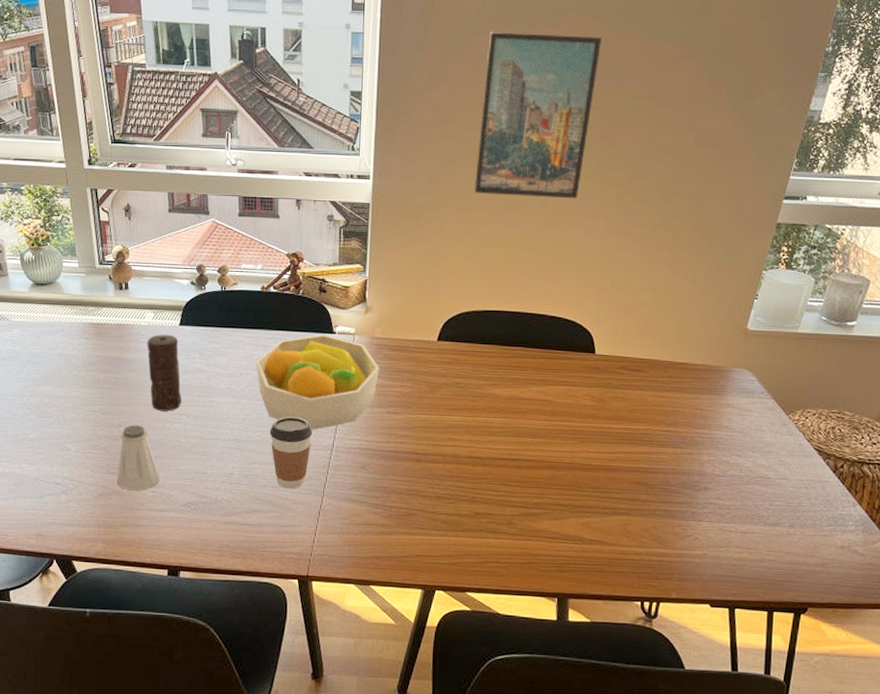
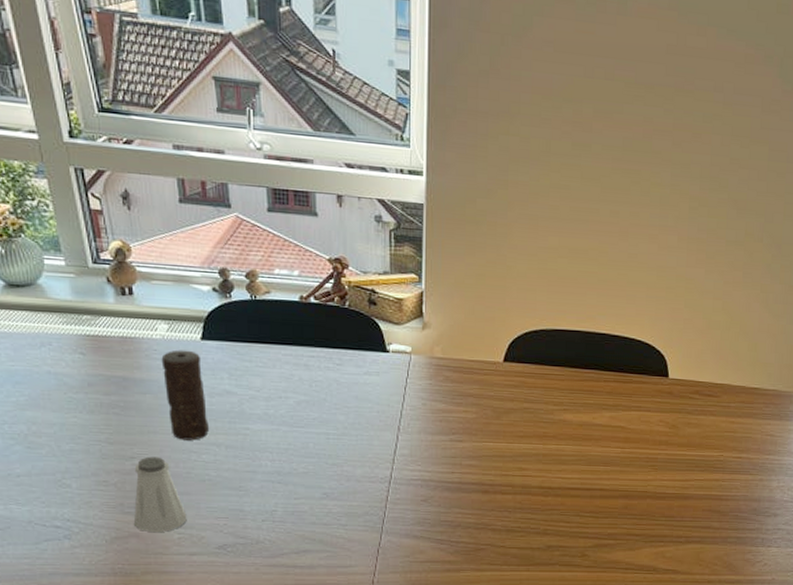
fruit bowl: present [256,334,380,430] -> none [297,353,441,461]
coffee cup: present [269,416,313,489] -> none [317,445,367,526]
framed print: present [474,32,602,199] -> none [540,13,674,210]

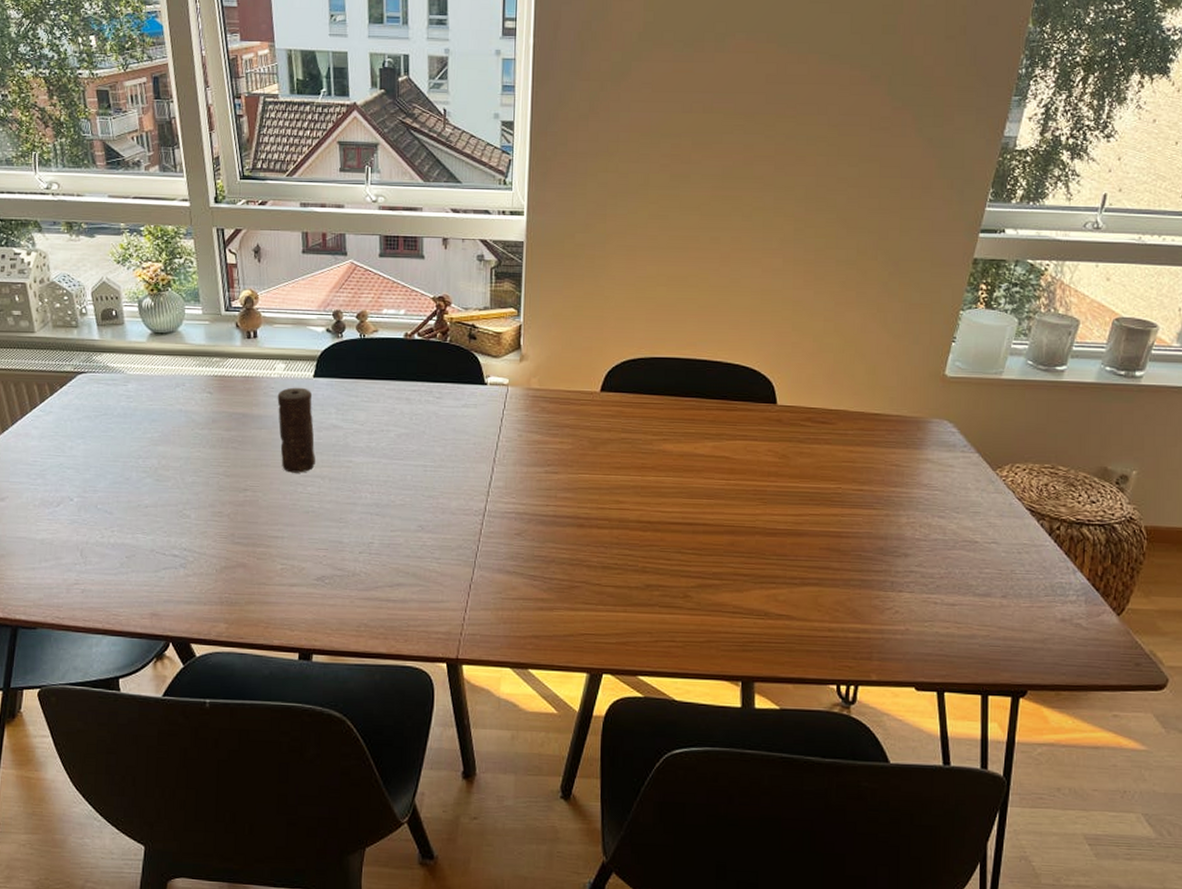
saltshaker: present [134,456,187,533] -> none [243,488,290,563]

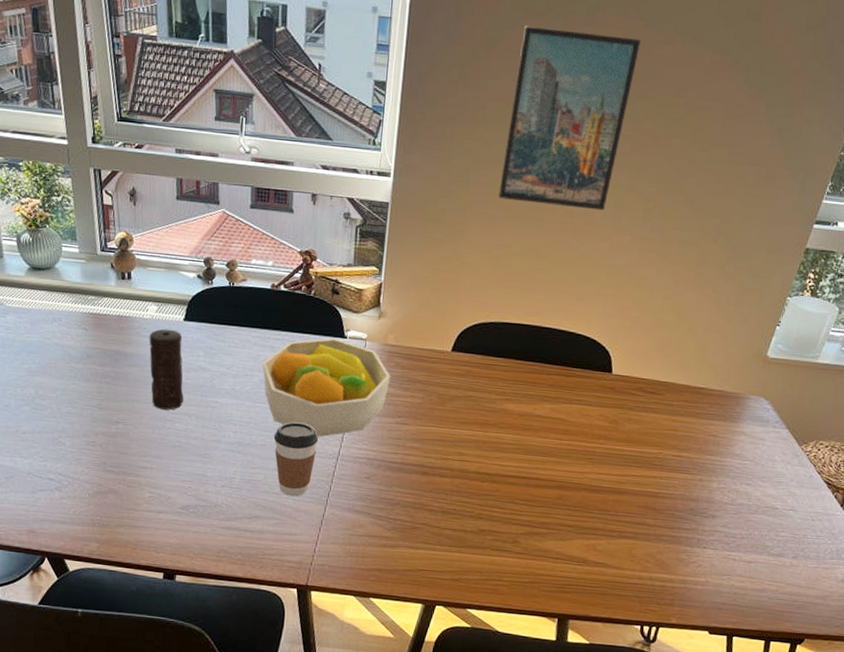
fruit bowl: none [398,386,537,493] -> present [262,338,391,437]
coffee cup: none [413,478,462,560] -> present [273,422,319,497]
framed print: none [639,57,774,235] -> present [498,26,641,211]

